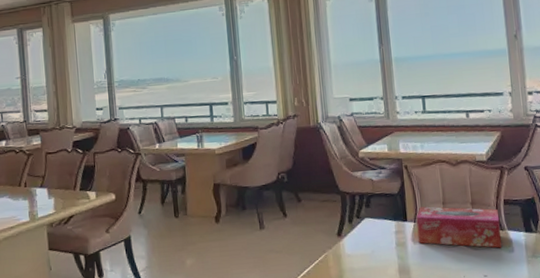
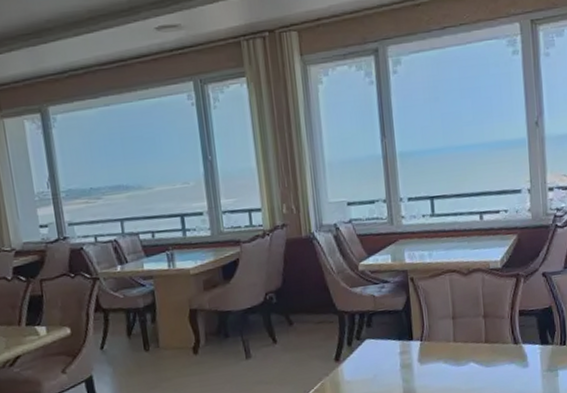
tissue box: present [416,206,502,248] -> none [423,321,515,364]

